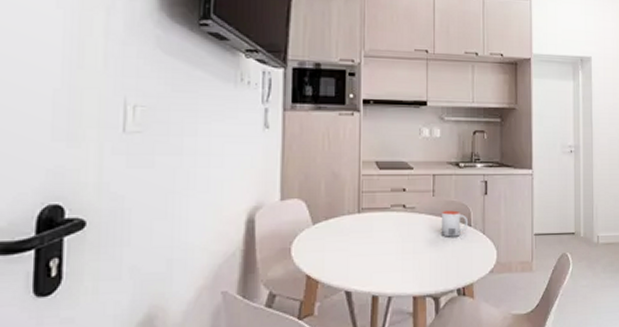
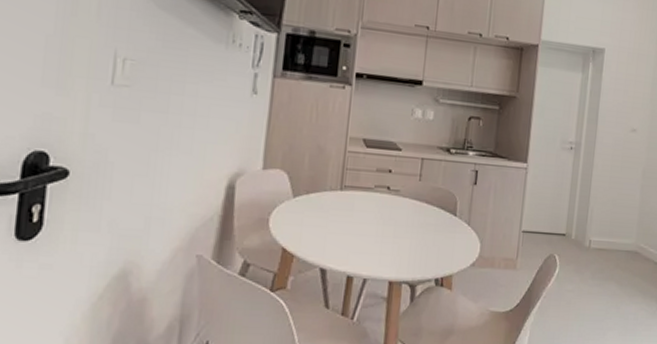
mug: present [441,210,469,237] -> none [424,197,454,226]

